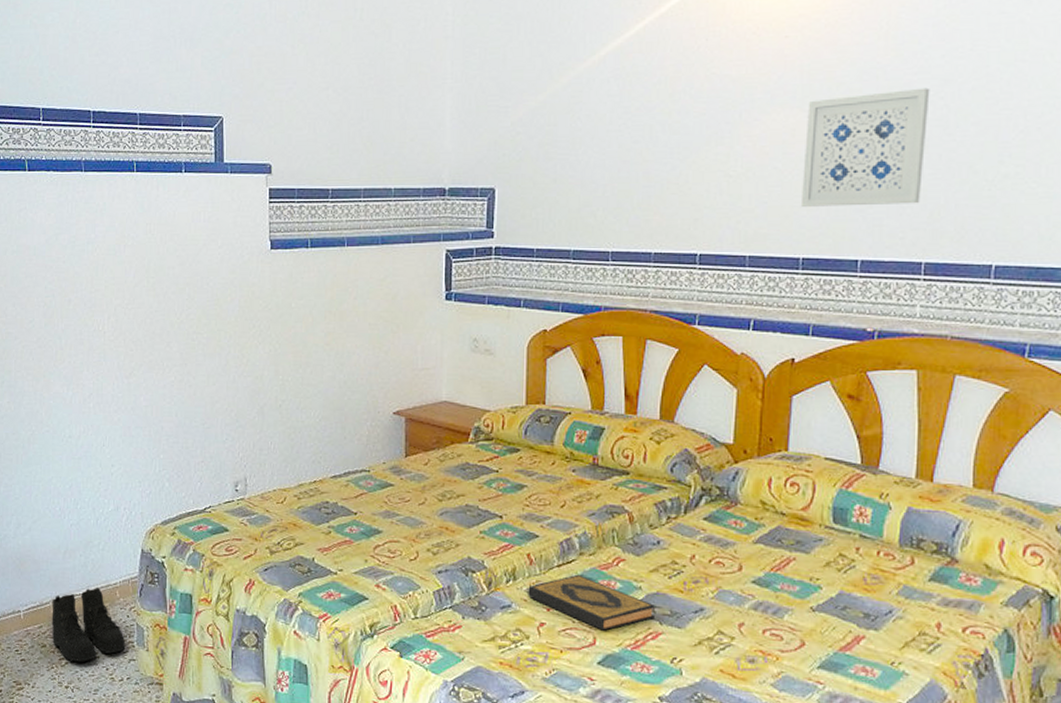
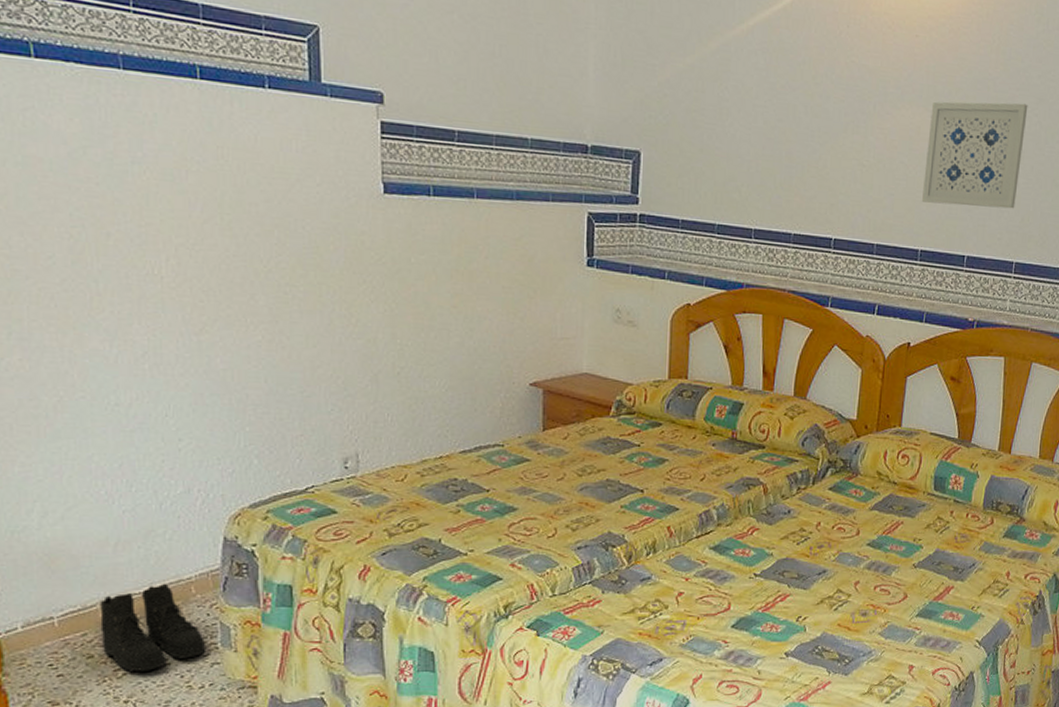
hardback book: present [528,574,656,631] -> none [667,544,785,596]

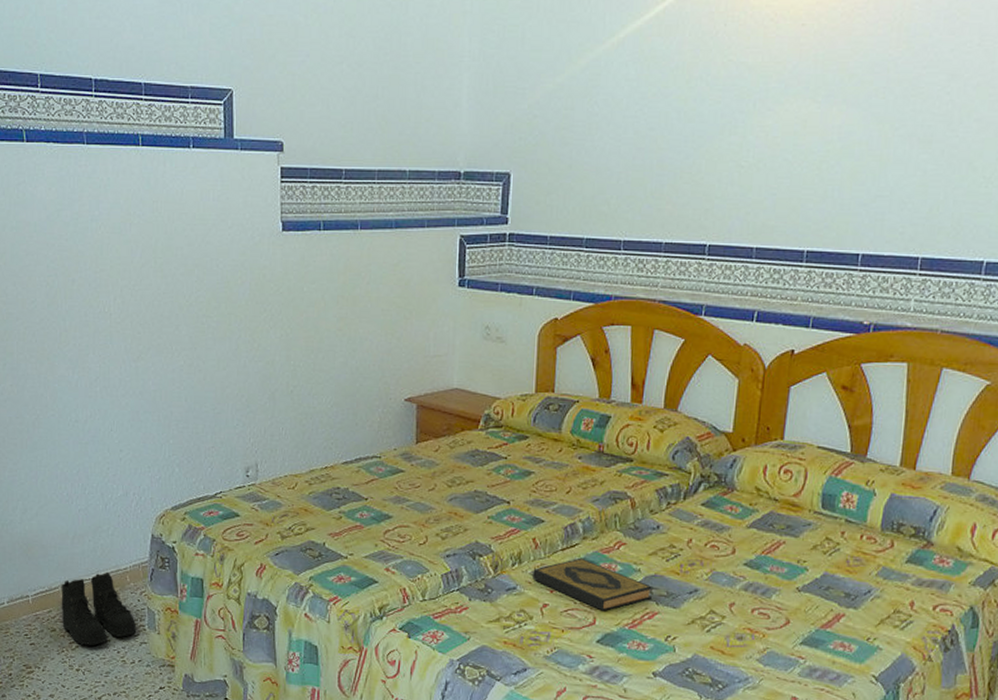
hardback book: none [667,544,785,596] -> present [532,557,654,611]
wall art: present [921,101,1028,209] -> none [807,82,938,200]

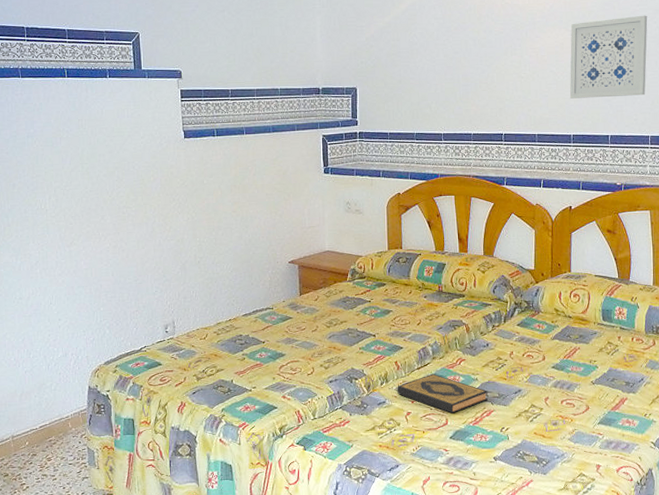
boots: present [61,573,137,646] -> none [11,422,79,486]
wall art: none [807,82,938,200] -> present [569,15,648,99]

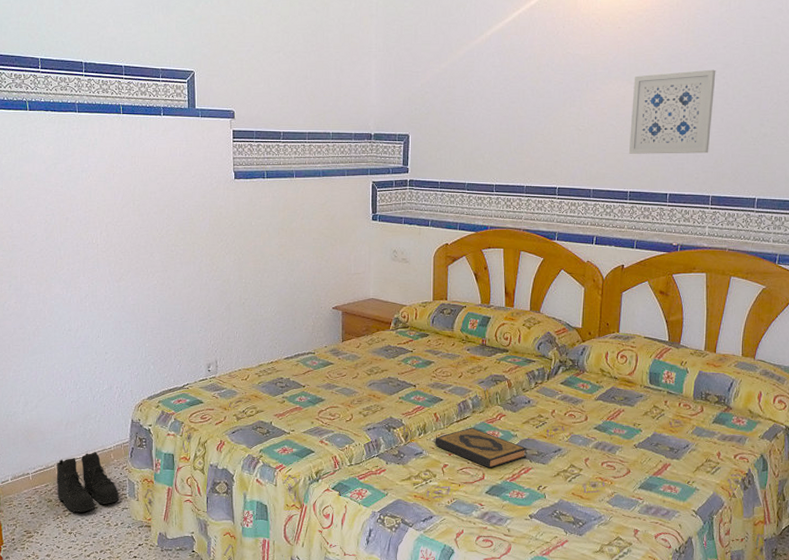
boots: none [11,422,79,486] -> present [56,452,120,513]

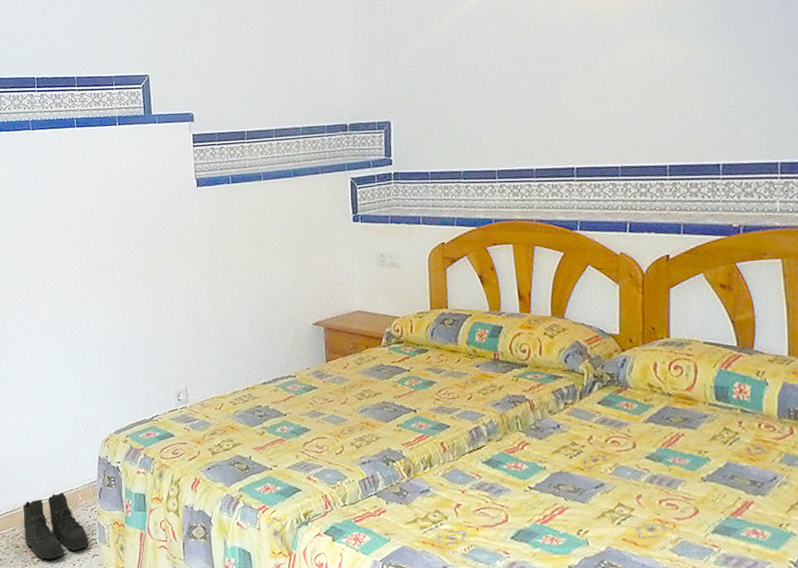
hardback book: present [435,427,527,469] -> none [443,459,561,509]
wall art: present [628,69,716,154] -> none [663,8,773,120]

